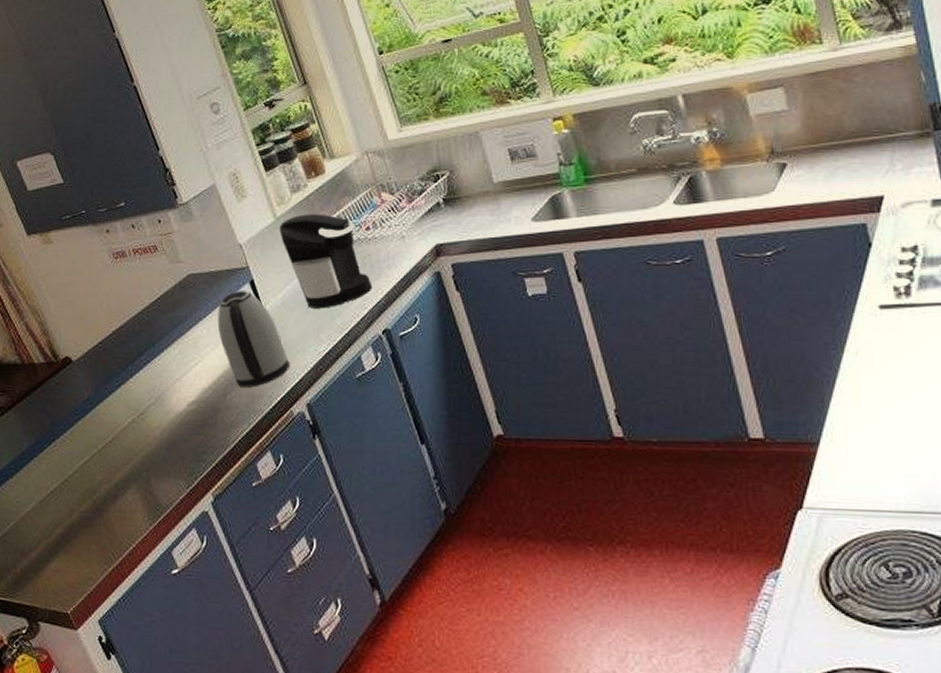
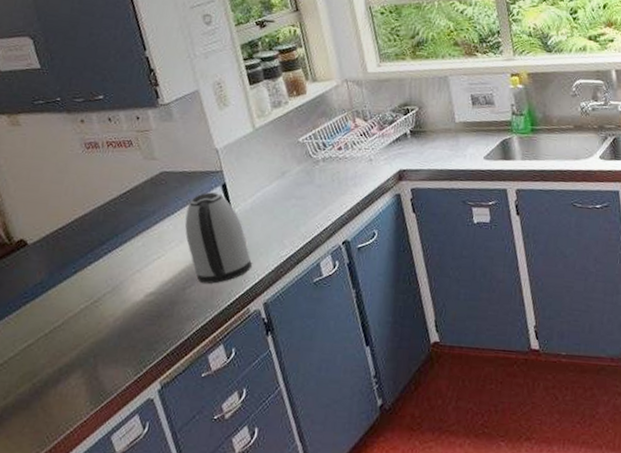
coffee maker: present [279,214,373,309] -> none [256,128,338,217]

